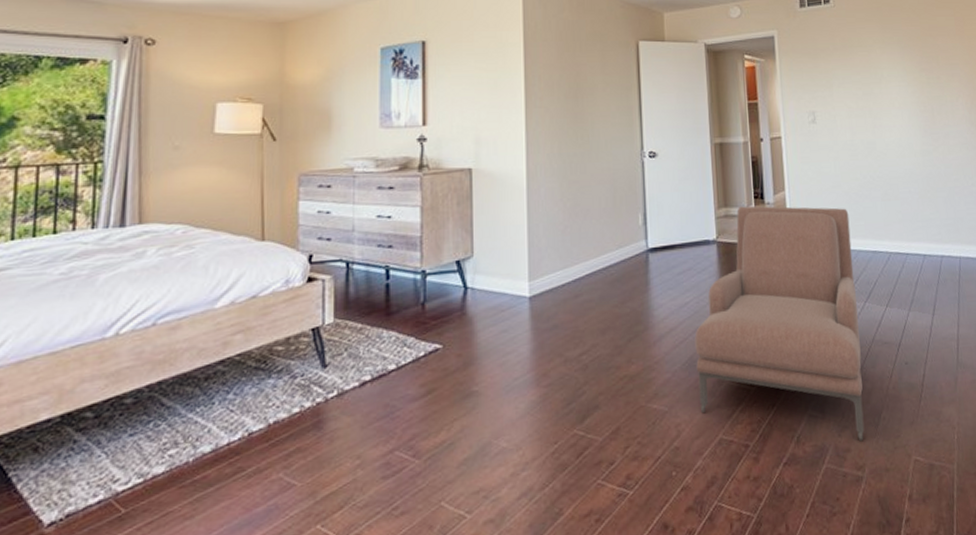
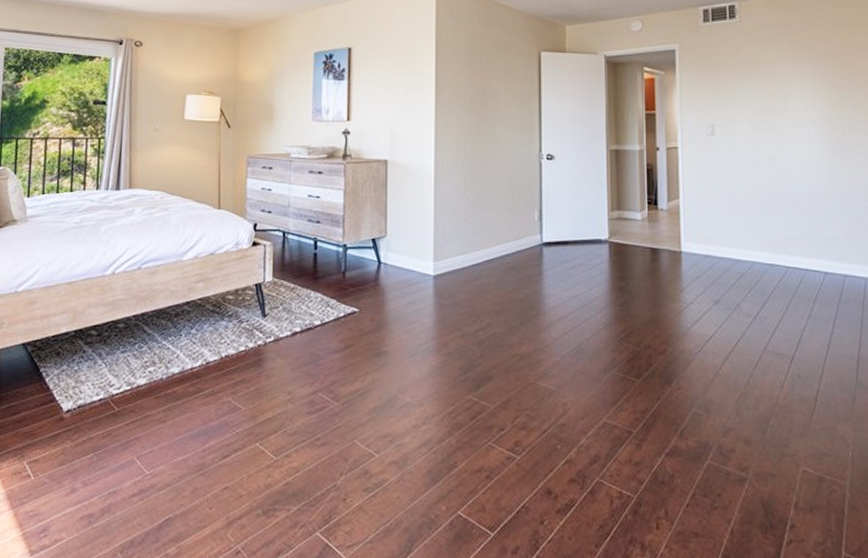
armchair: present [695,206,865,442] -> none [583,210,751,445]

